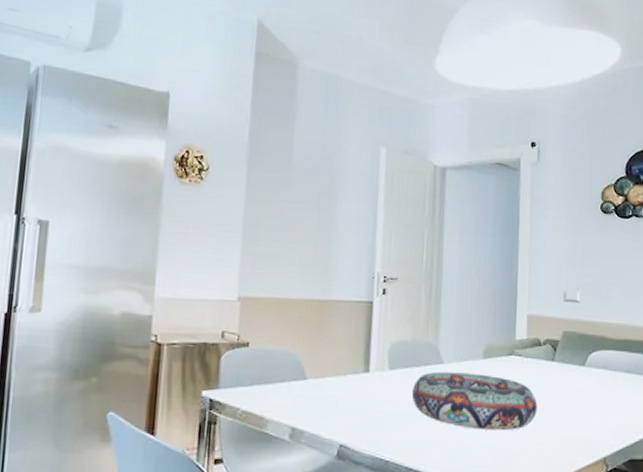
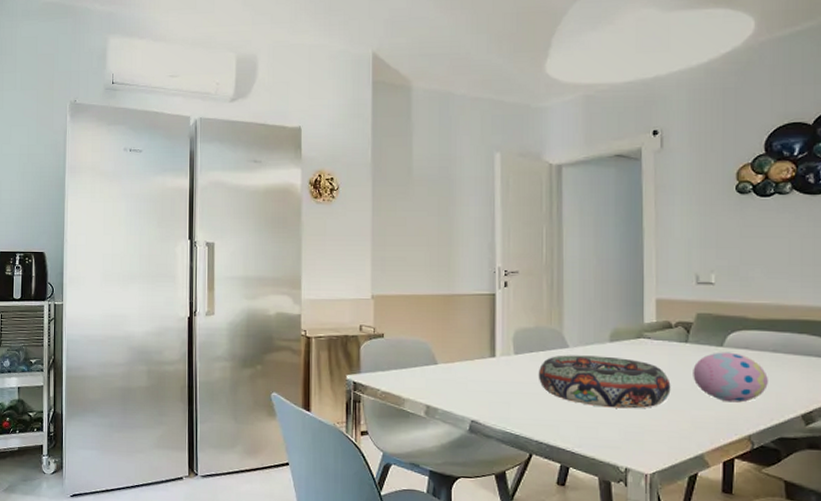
decorative egg: none [557,371,622,424] -> present [693,352,768,403]

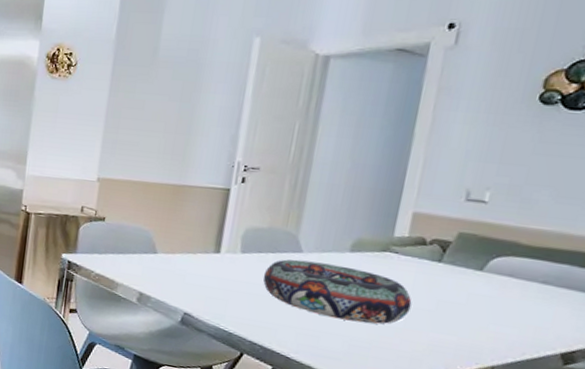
decorative egg: present [693,352,768,403] -> none [439,276,530,332]

